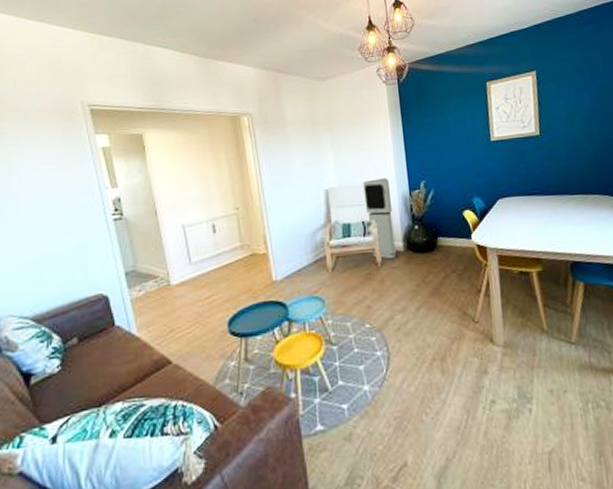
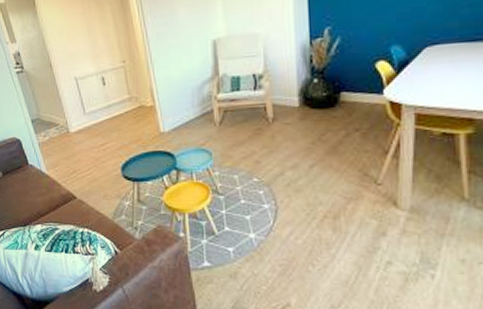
air purifier: present [363,178,397,260] -> none [255,25,291,115]

